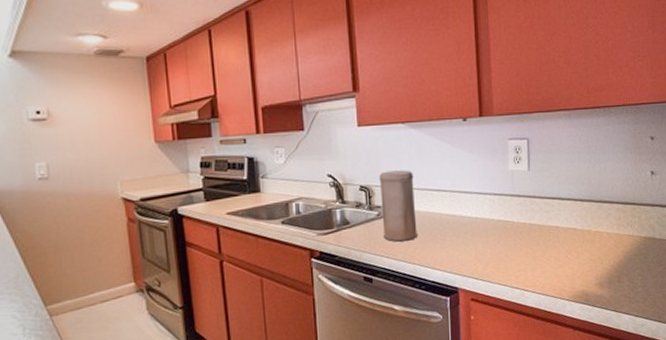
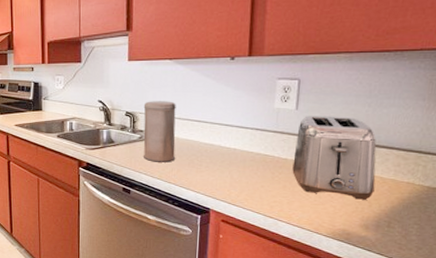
toaster: none [531,174,603,258] -> present [292,116,377,200]

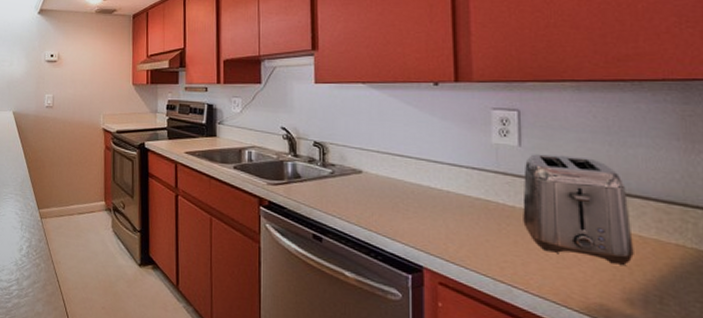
canister: present [143,101,176,163] -> none [334,130,376,205]

